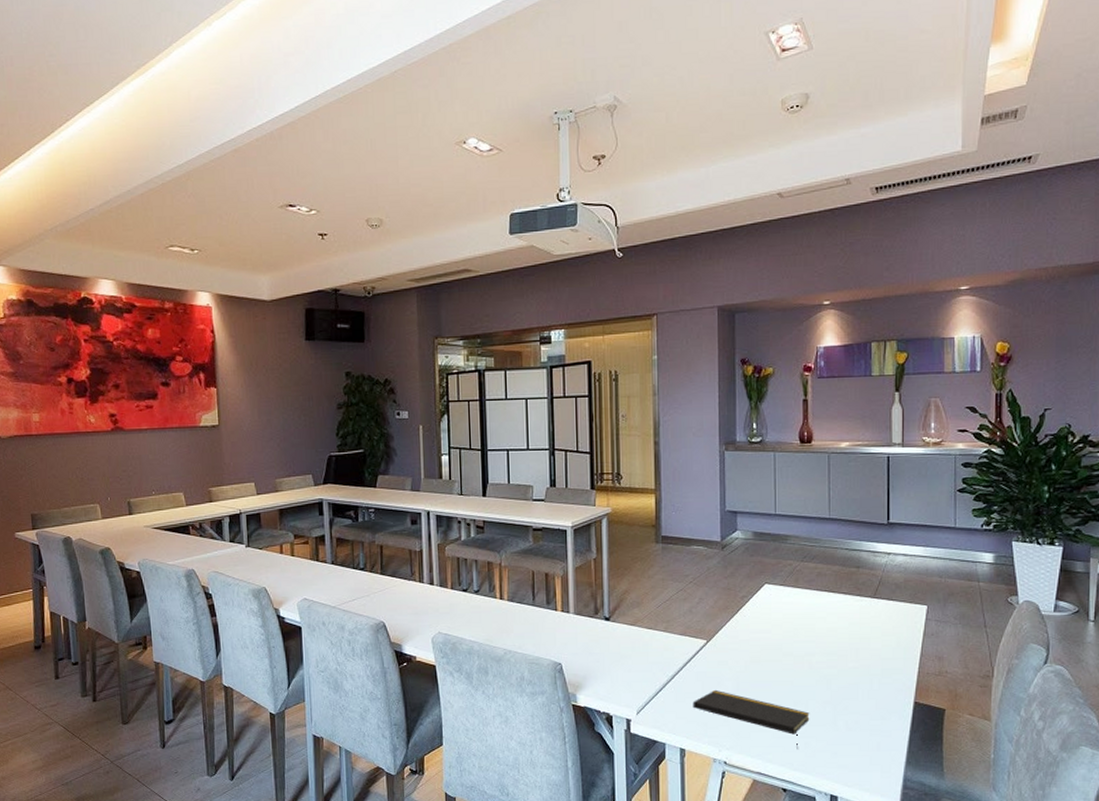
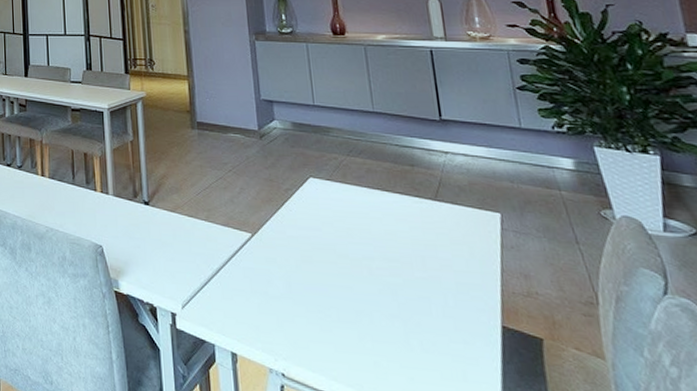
notepad: present [692,689,810,749] -> none [241,289,377,368]

